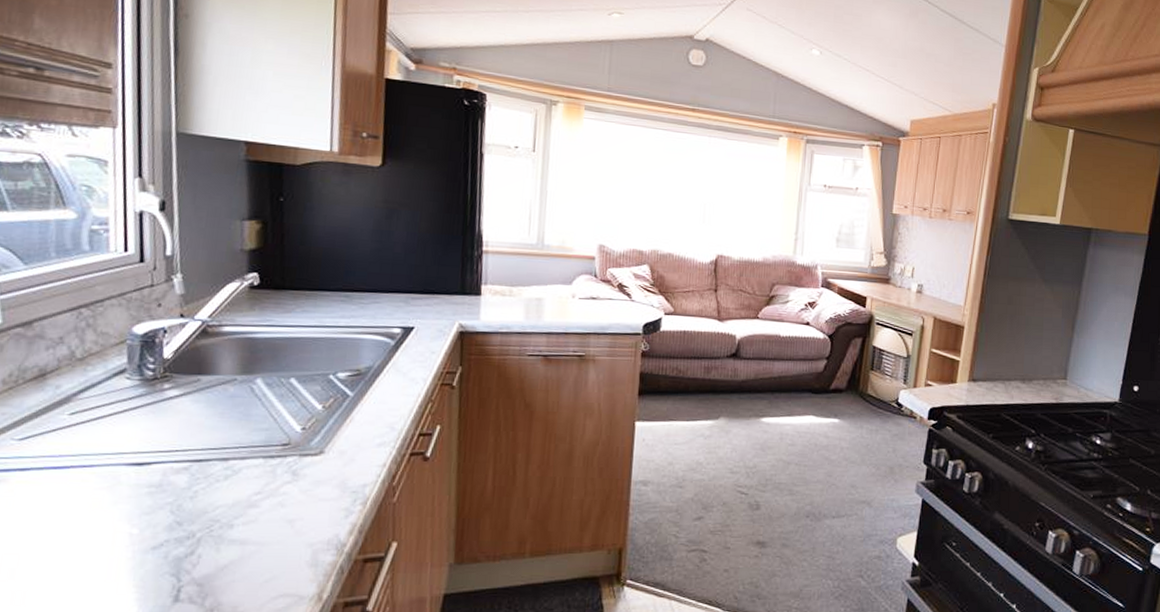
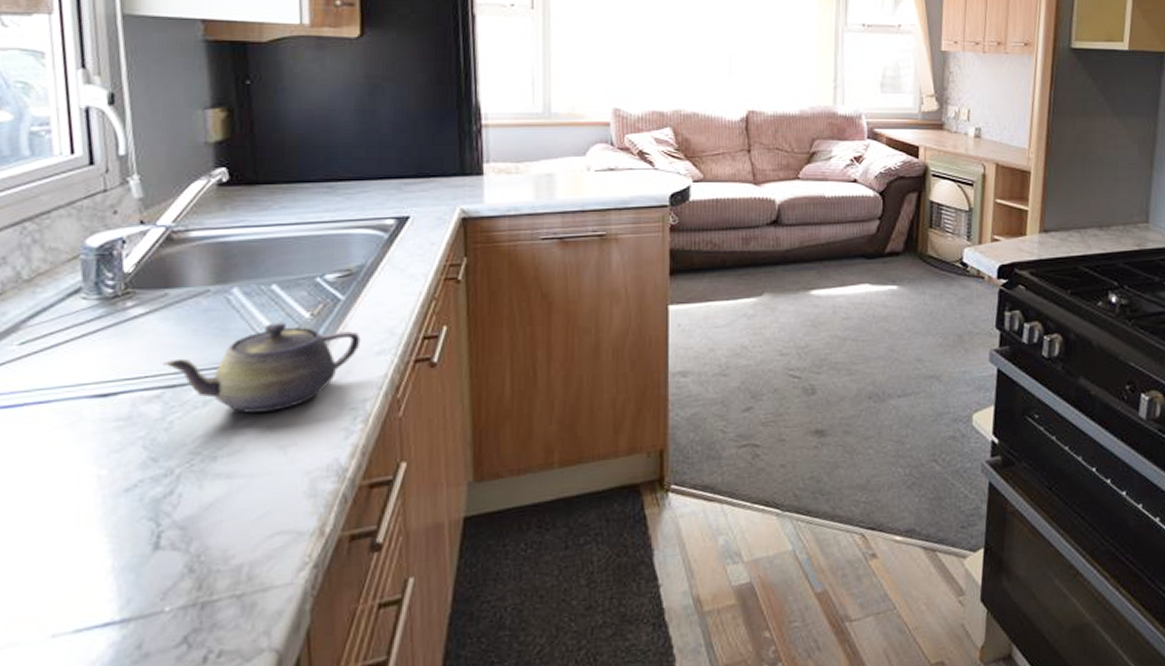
teapot: none [191,411,365,489] -> present [162,322,361,413]

